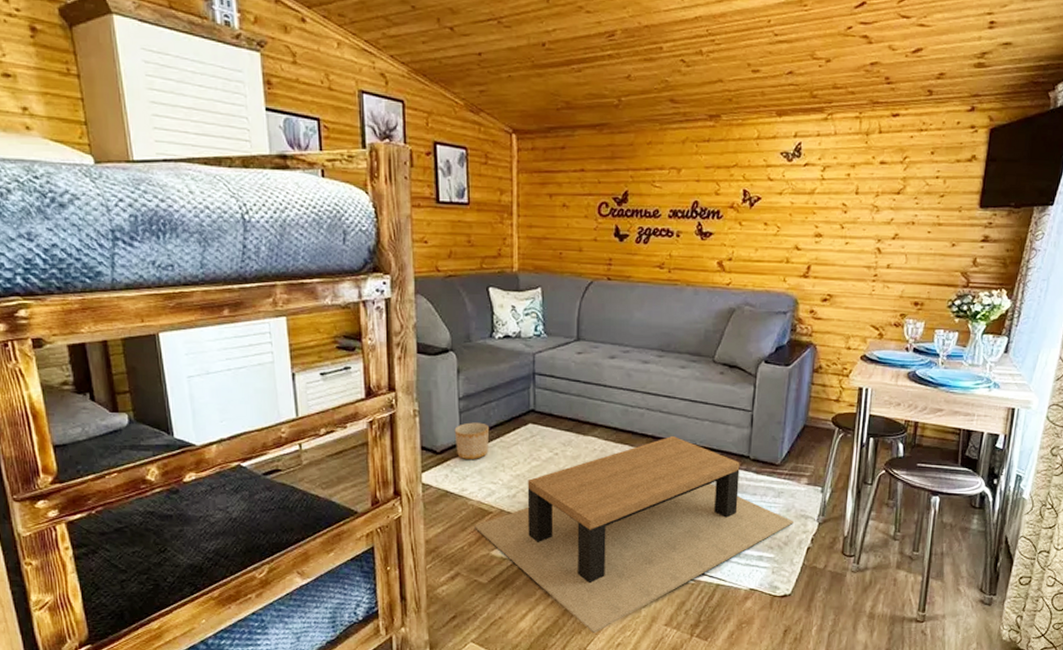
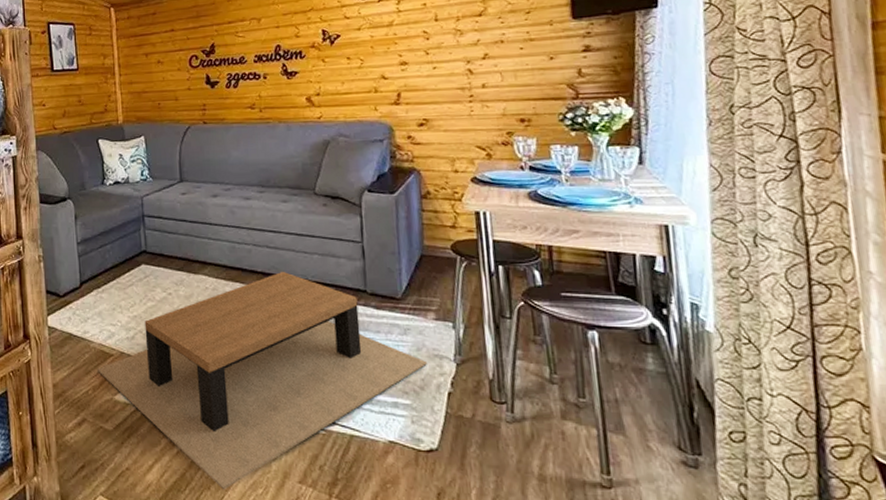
planter: present [454,422,490,459] -> none [75,265,107,301]

